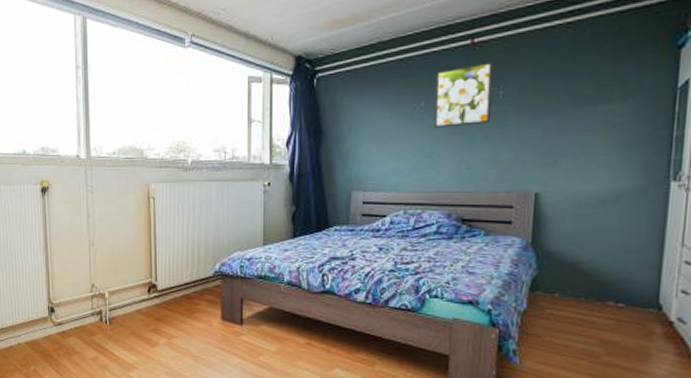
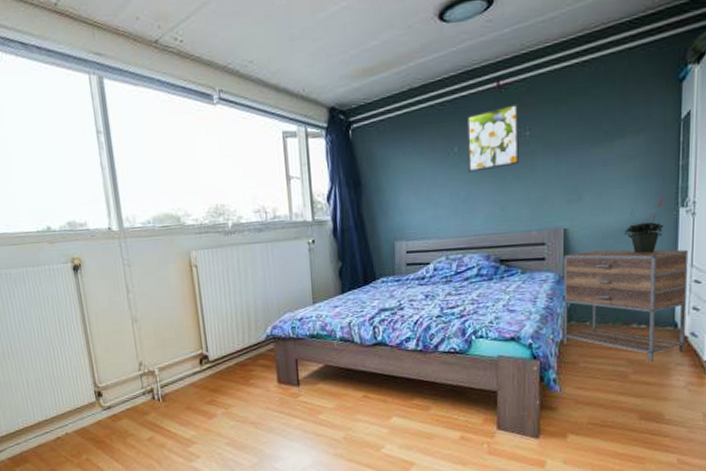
nightstand: none [527,218,680,345] -> present [564,249,689,362]
potted plant: none [604,168,653,226] -> present [624,197,664,254]

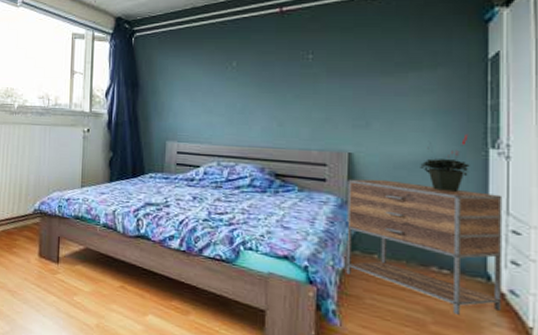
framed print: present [466,103,519,173] -> none [245,28,301,87]

